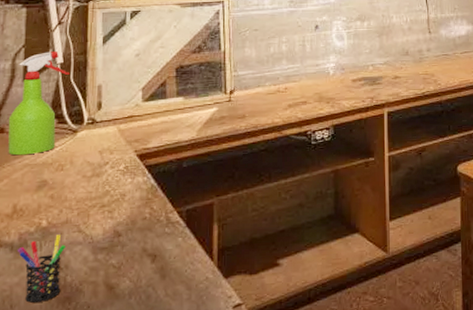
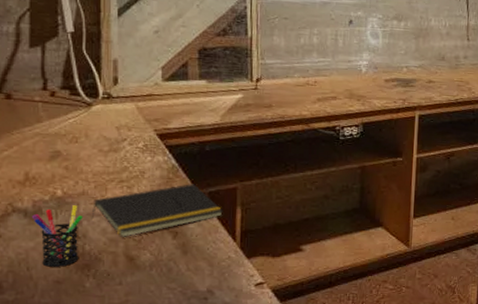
spray bottle: present [8,51,69,156] -> none [15,18,81,124]
notepad: none [73,203,200,265] -> present [91,184,223,237]

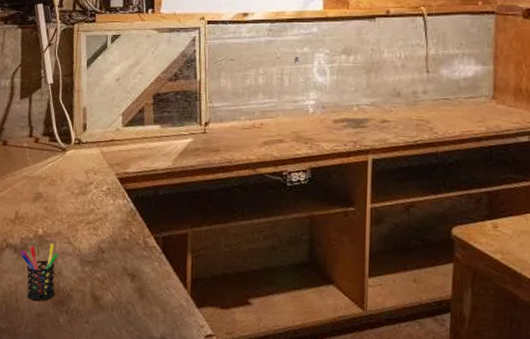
notepad: present [91,184,223,237] -> none [64,228,175,277]

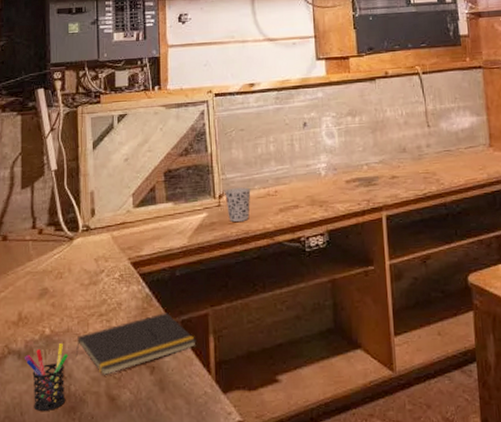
notepad: none [64,228,175,277] -> present [75,313,196,375]
cup: none [211,117,237,150] -> present [225,187,251,222]

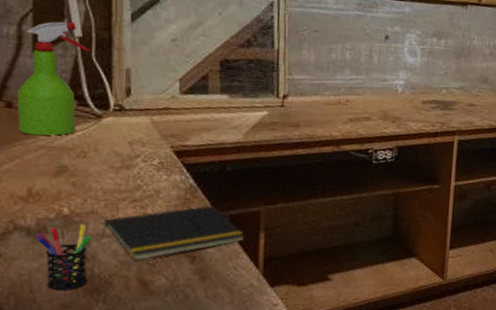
spray bottle: none [10,158,63,263] -> present [16,21,91,136]
cup: present [225,187,251,222] -> none [290,90,320,126]

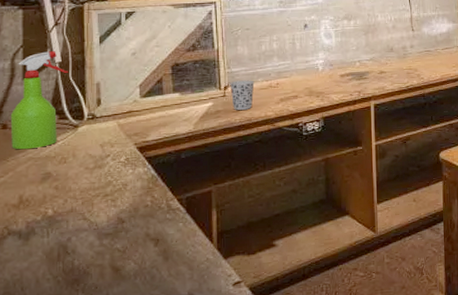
pen holder: present [35,225,91,290] -> none [25,222,72,285]
notepad: present [101,205,245,260] -> none [79,191,200,249]
cup: none [290,90,320,126] -> present [230,80,255,110]

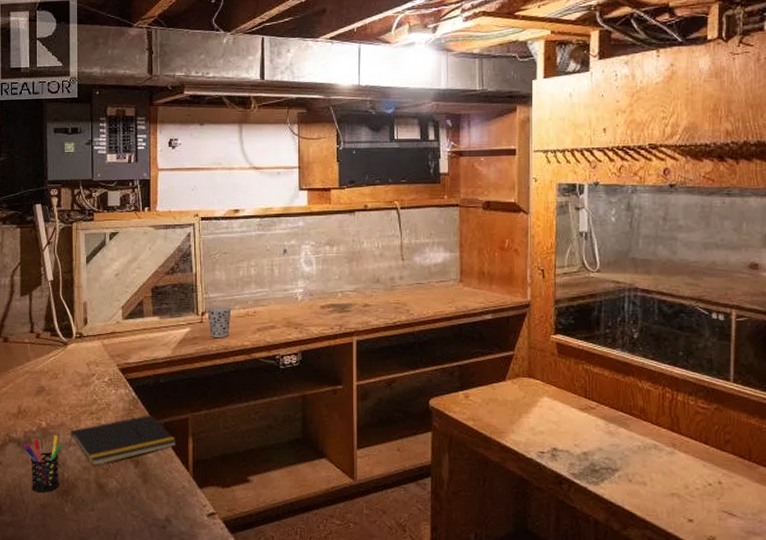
spray bottle: present [10,51,68,150] -> none [10,269,59,363]
pen holder: none [25,222,72,285] -> present [23,435,62,492]
notepad: none [79,191,200,249] -> present [68,415,177,465]

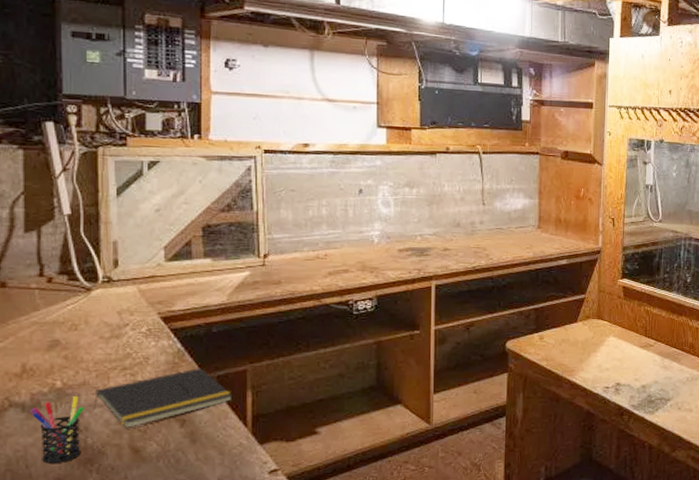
cup: present [207,307,232,337] -> none [270,248,299,282]

